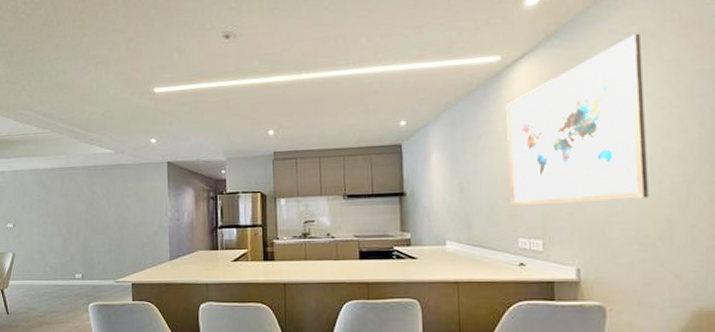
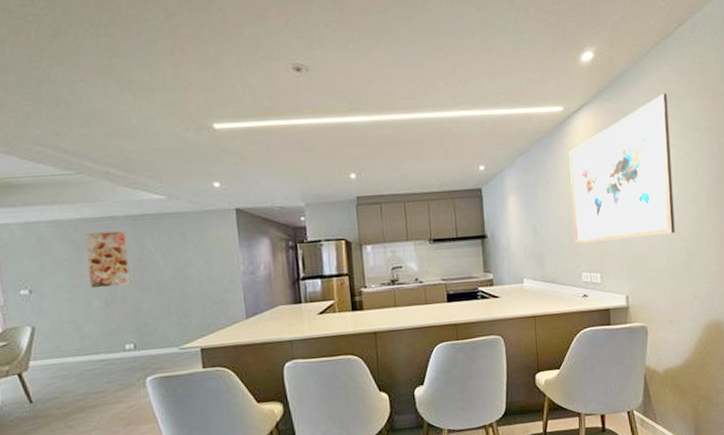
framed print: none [53,179,84,226] -> present [85,230,132,289]

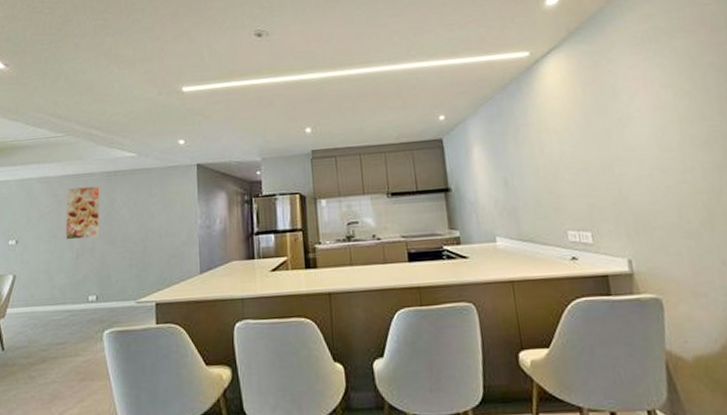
wall art: present [569,93,675,244] -> none [539,30,685,198]

